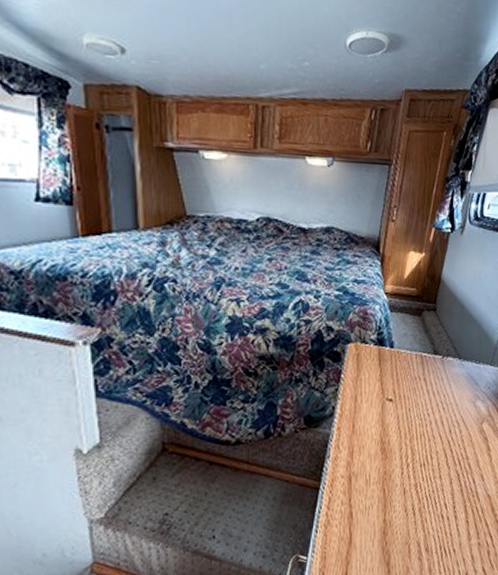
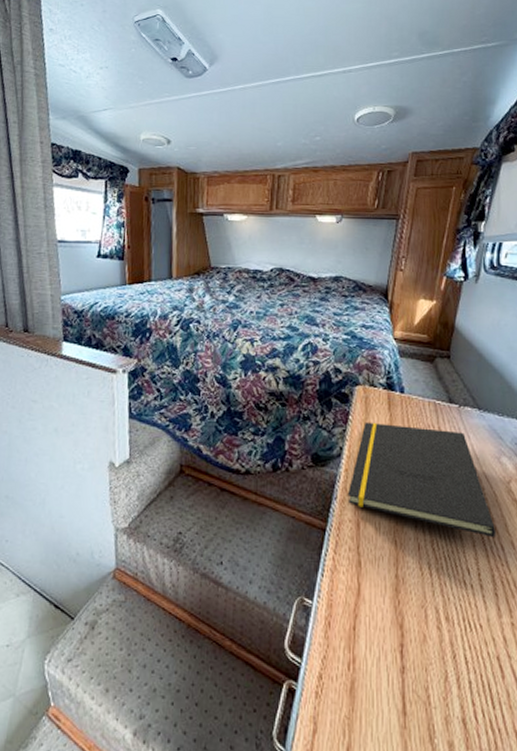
notepad: none [340,378,470,474] -> present [347,421,497,538]

